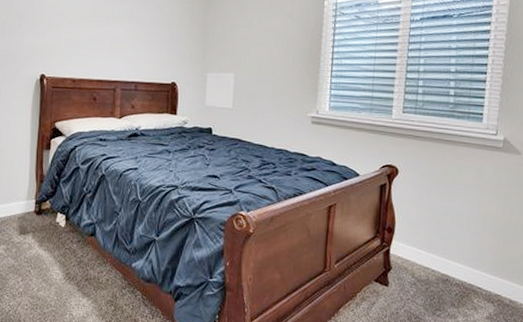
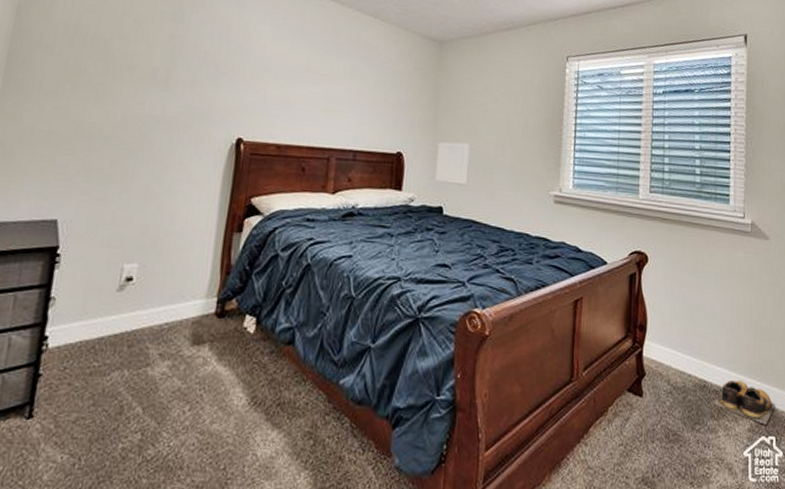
shoes: none [454,276,515,314] -> present [712,379,775,425]

